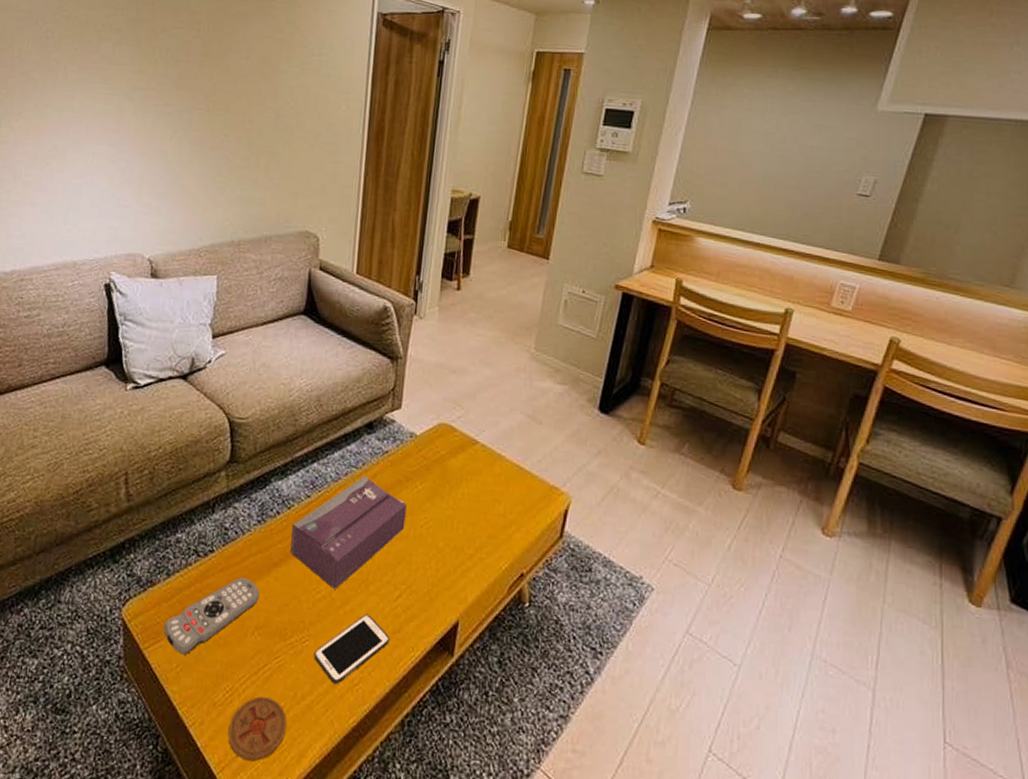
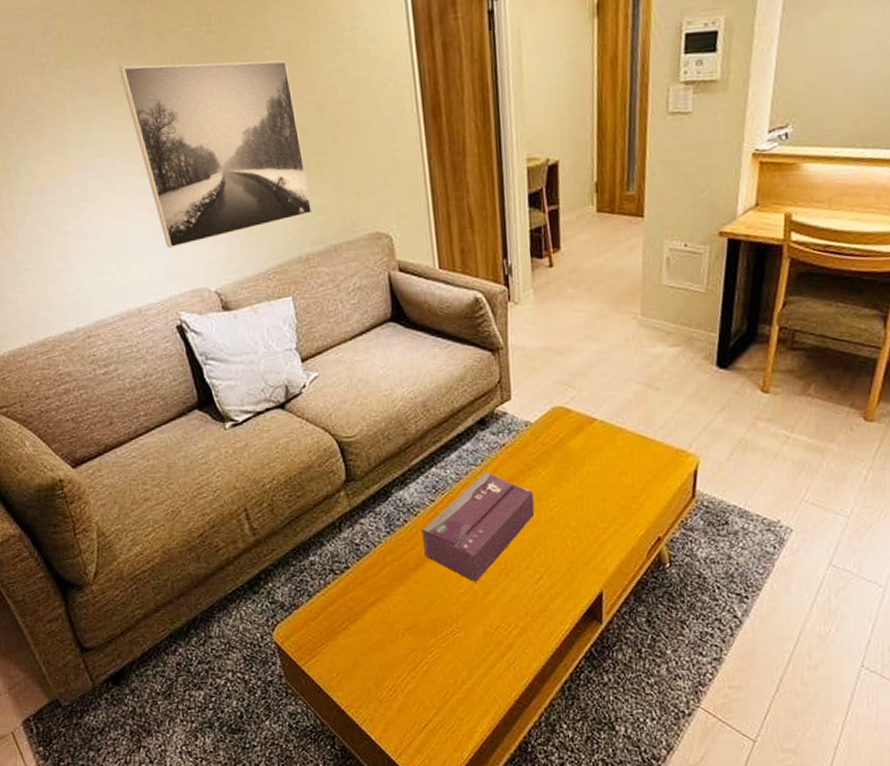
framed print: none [111,51,258,213] -> present [119,60,313,249]
remote control: present [163,577,260,655] -> none [316,586,403,664]
coaster: present [228,696,287,761] -> none [398,688,453,744]
cell phone: present [314,614,390,684] -> none [466,599,538,666]

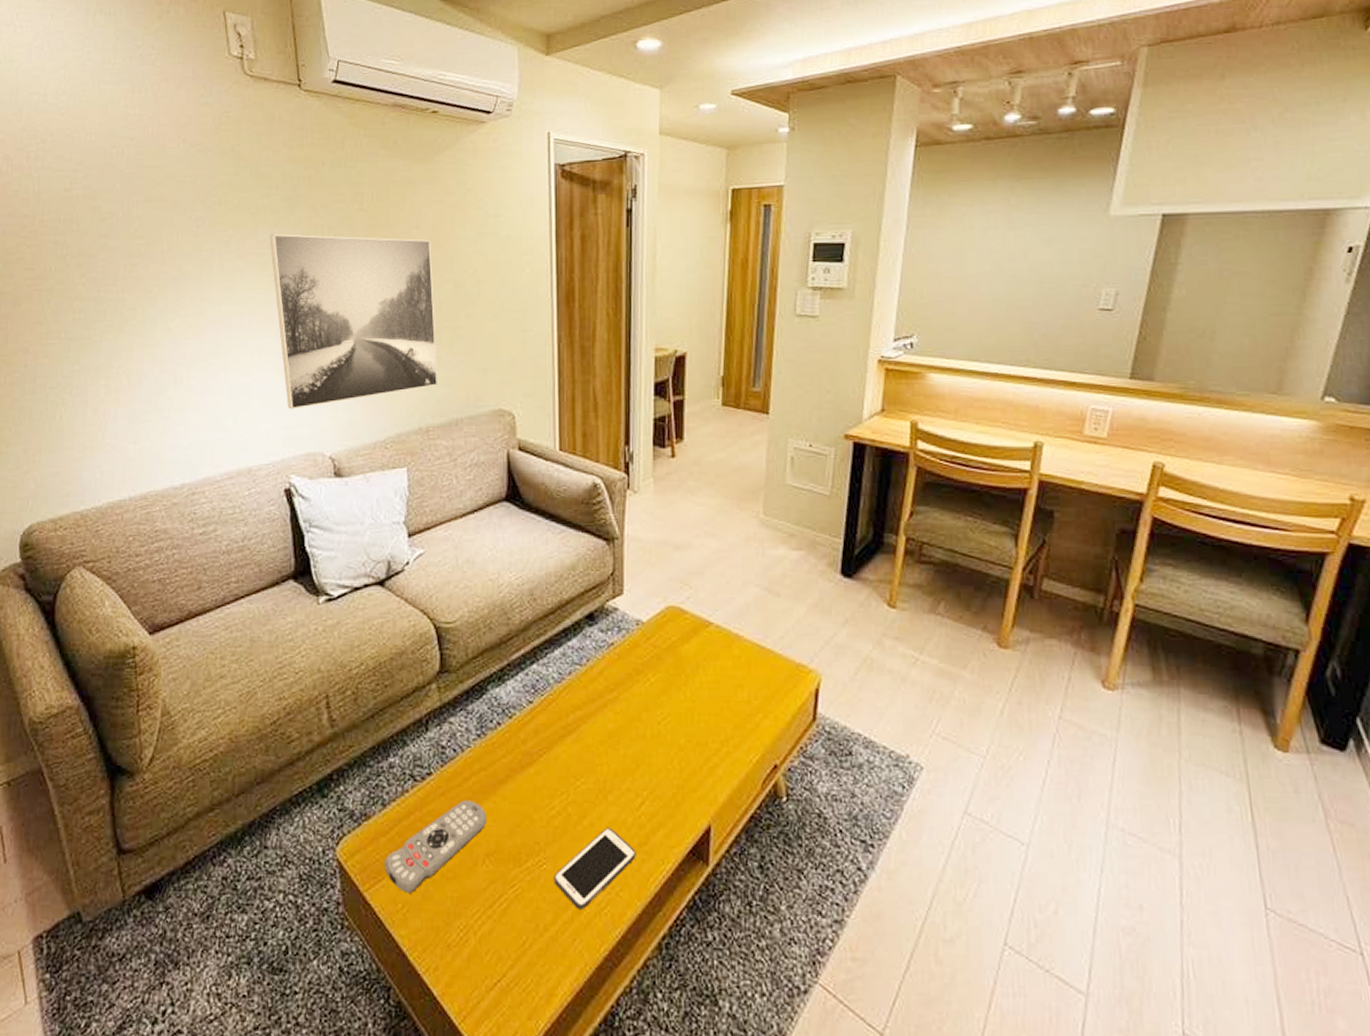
remote control: none [316,586,403,664] -> present [384,800,487,893]
tissue box: present [421,471,535,582] -> none [515,672,640,803]
cell phone: none [466,599,538,666] -> present [554,827,636,910]

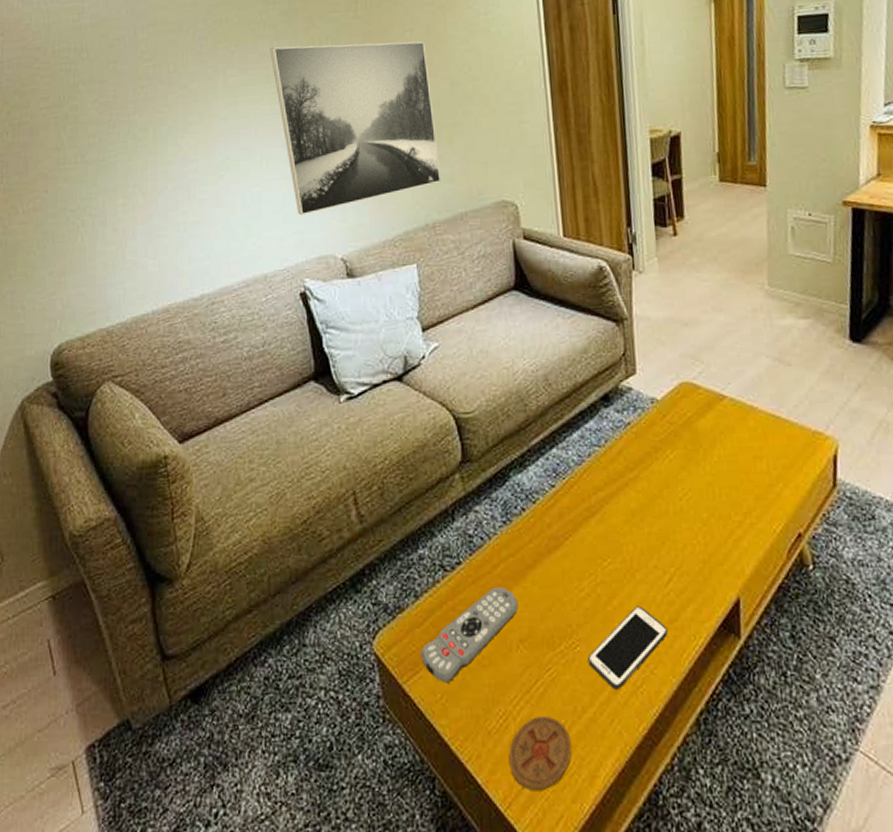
coaster: none [467,932,532,1007] -> present [508,717,572,792]

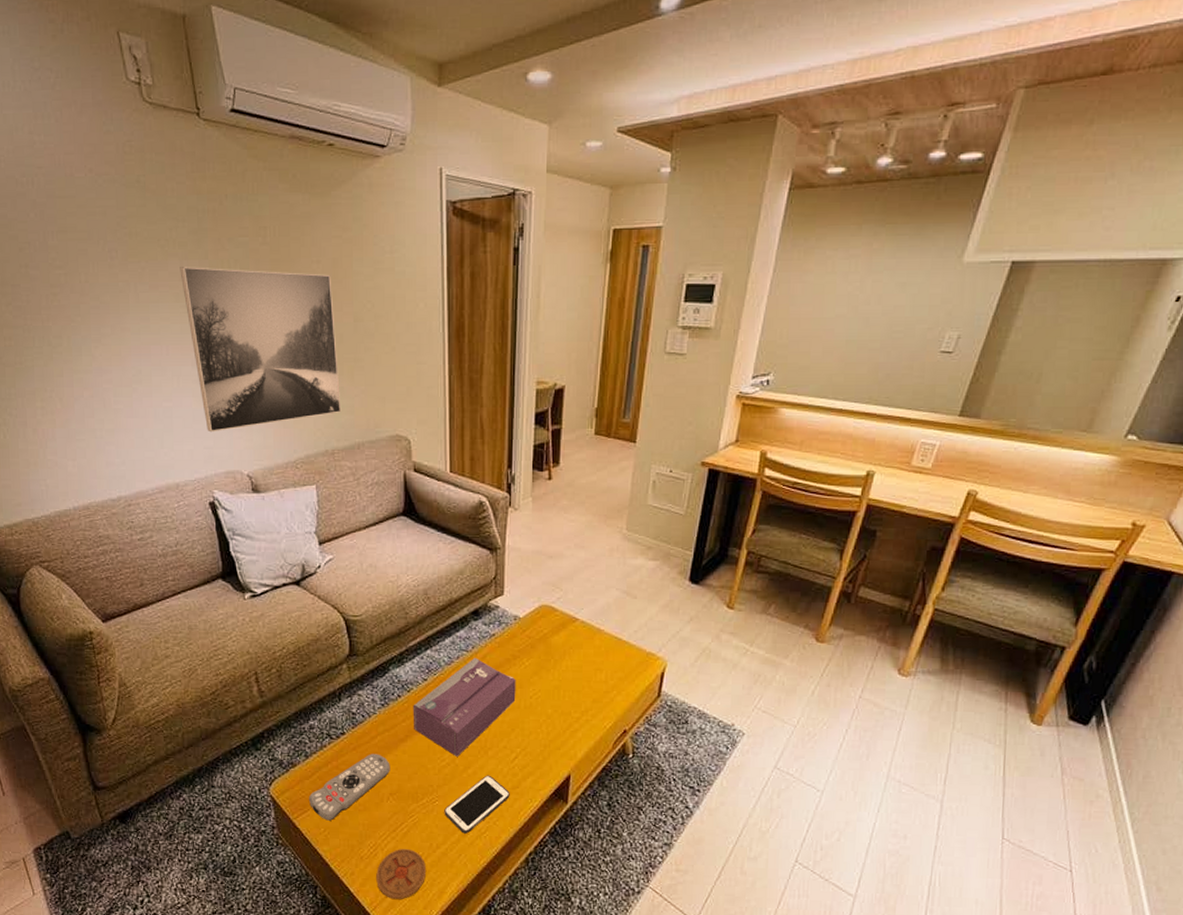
tissue box: none [540,453,663,584] -> present [413,657,516,757]

